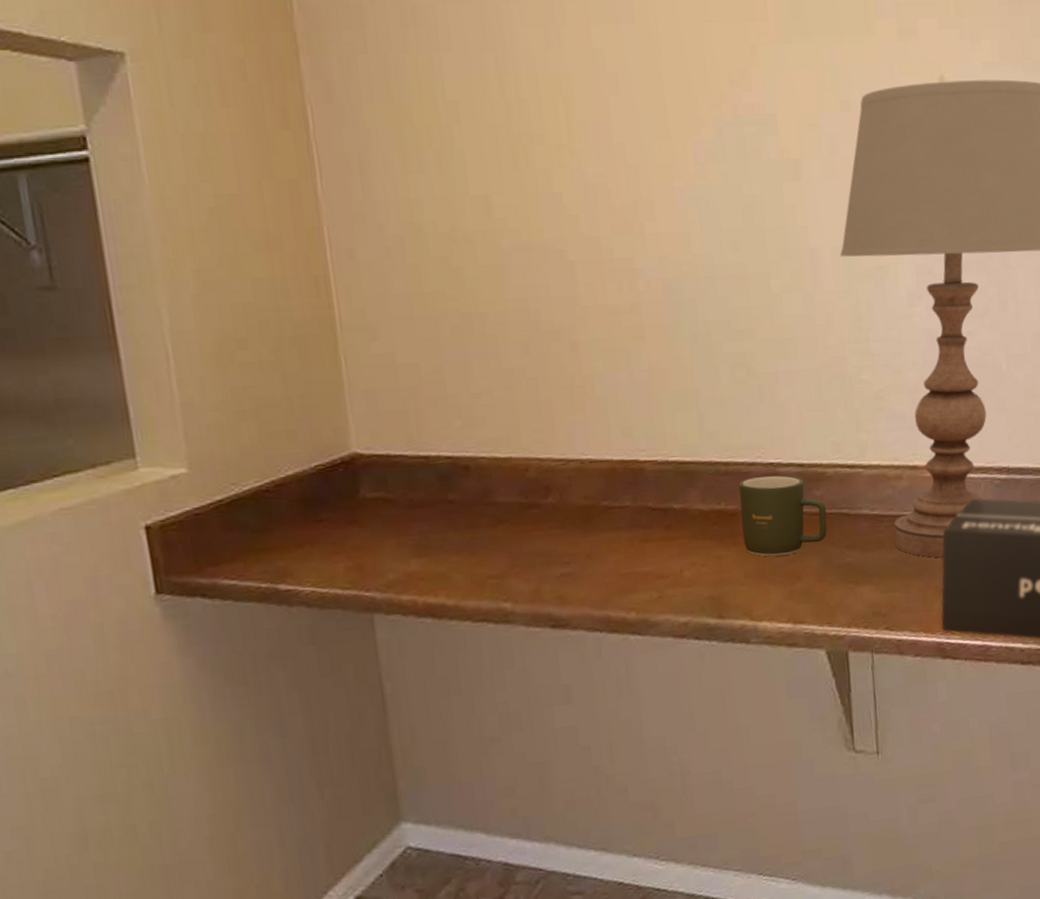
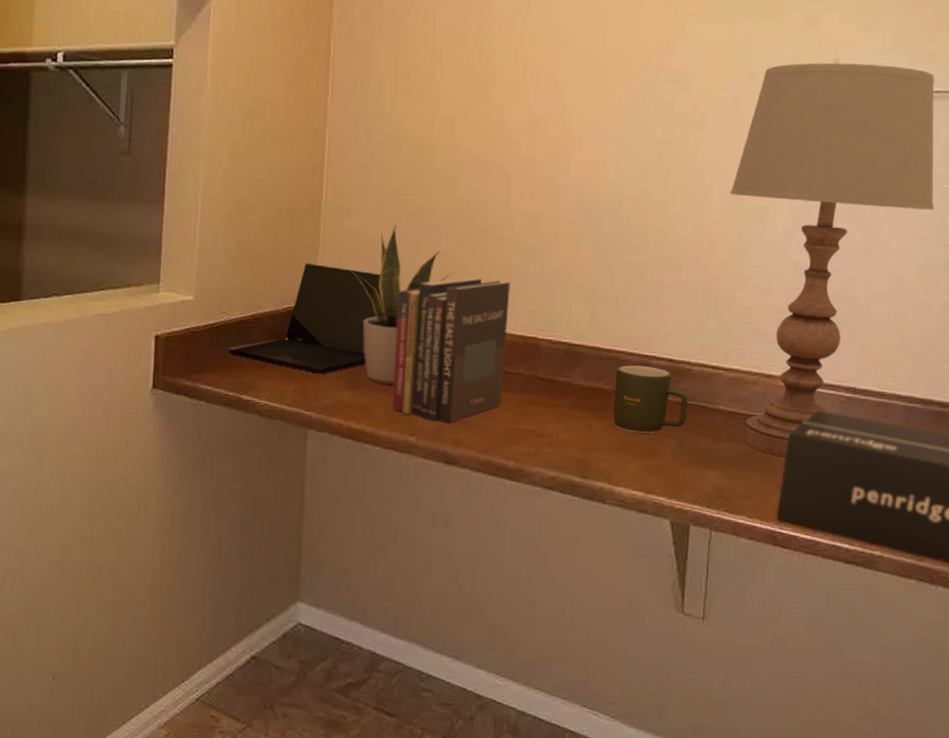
laptop: none [249,405,447,544] -> present [228,263,386,374]
potted plant: none [388,341,526,544] -> present [349,224,456,385]
books: none [457,396,609,579] -> present [392,277,511,423]

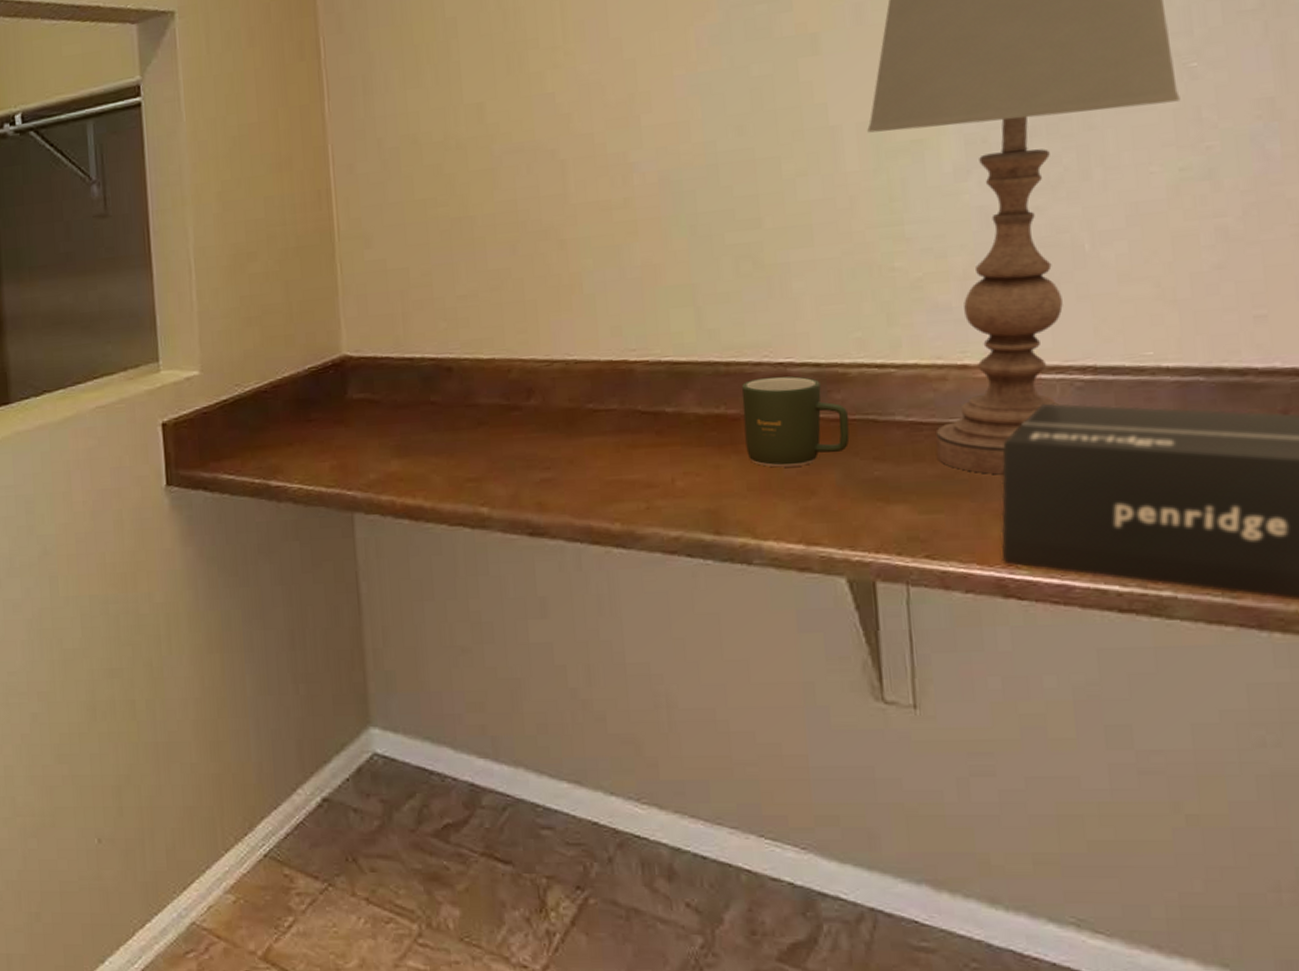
laptop: present [228,263,386,374] -> none [247,309,430,444]
potted plant: present [349,224,456,385] -> none [378,245,512,446]
books: present [392,277,511,423] -> none [442,294,593,484]

